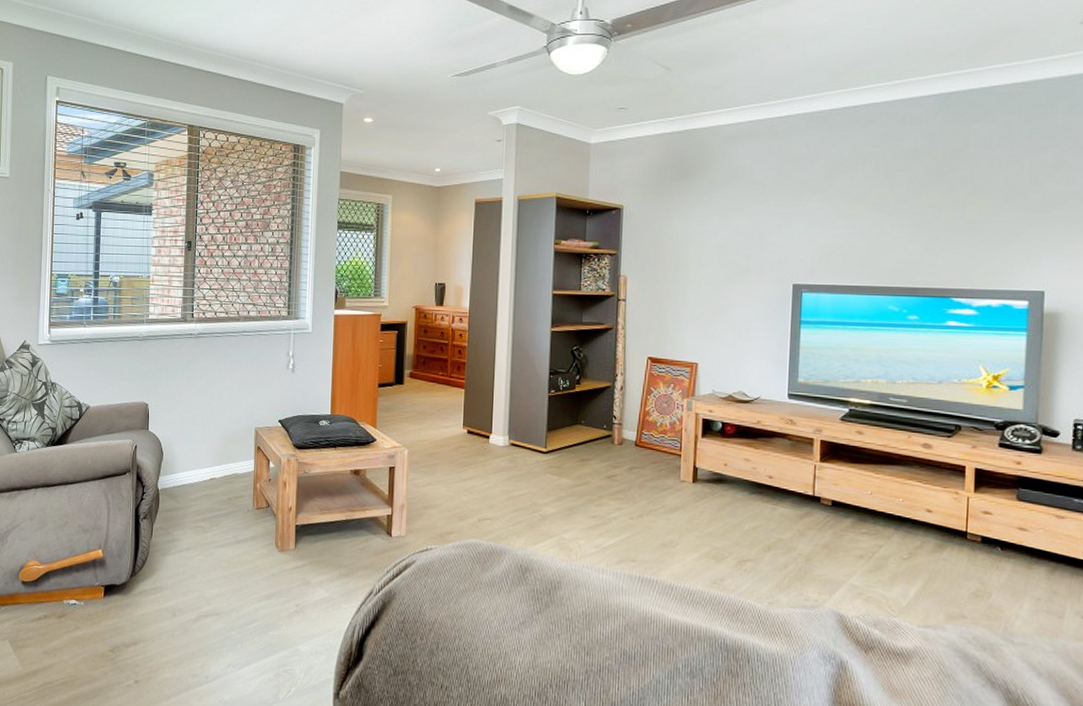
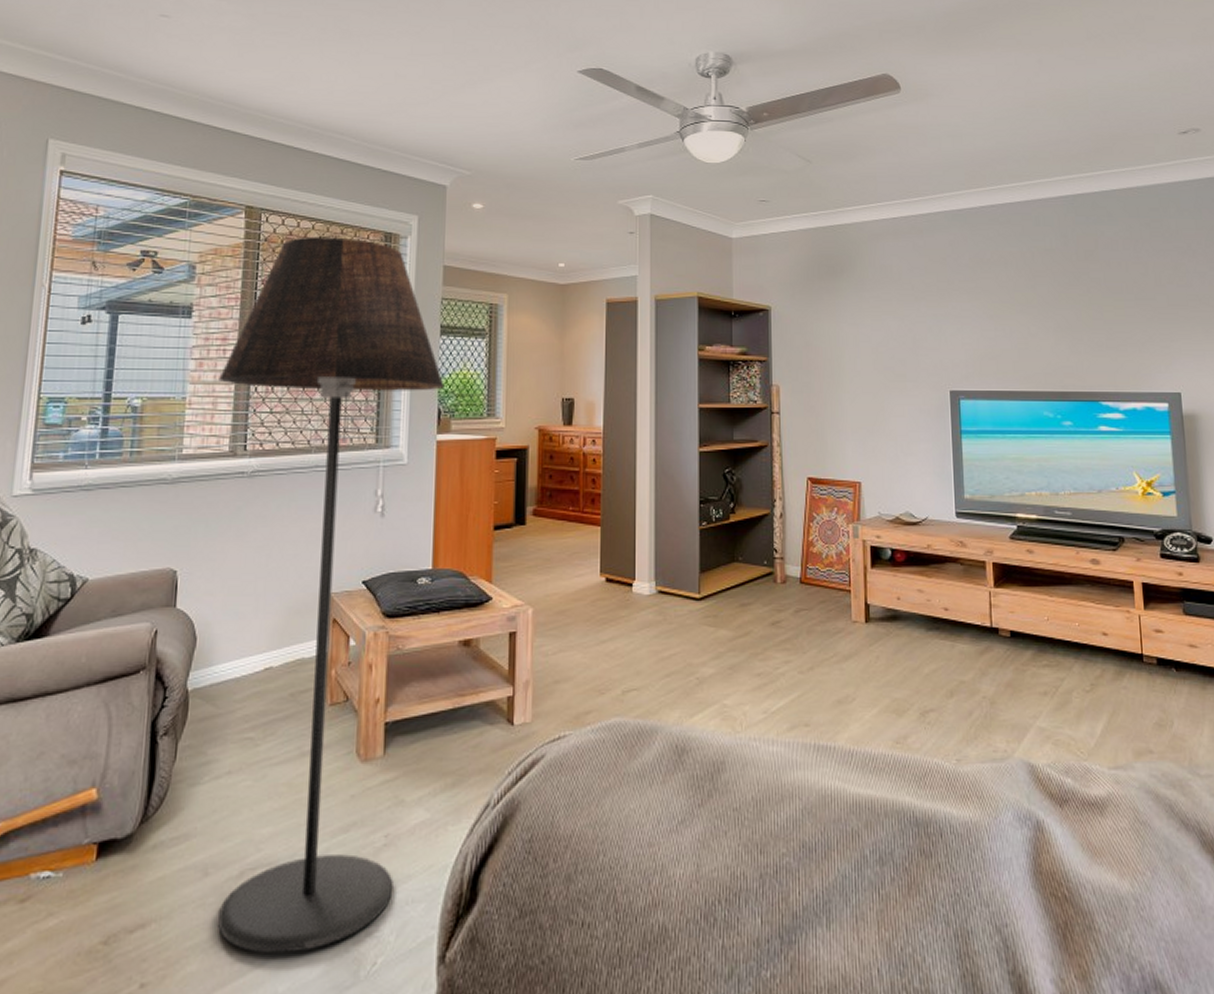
floor lamp: none [172,149,341,676] -> present [218,236,444,954]

